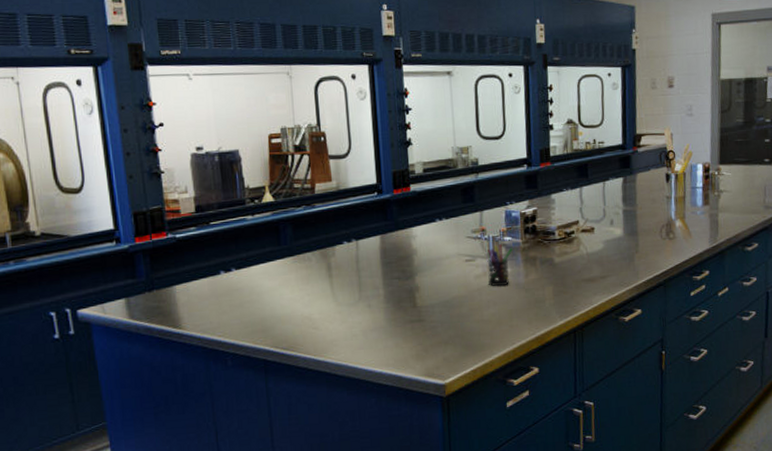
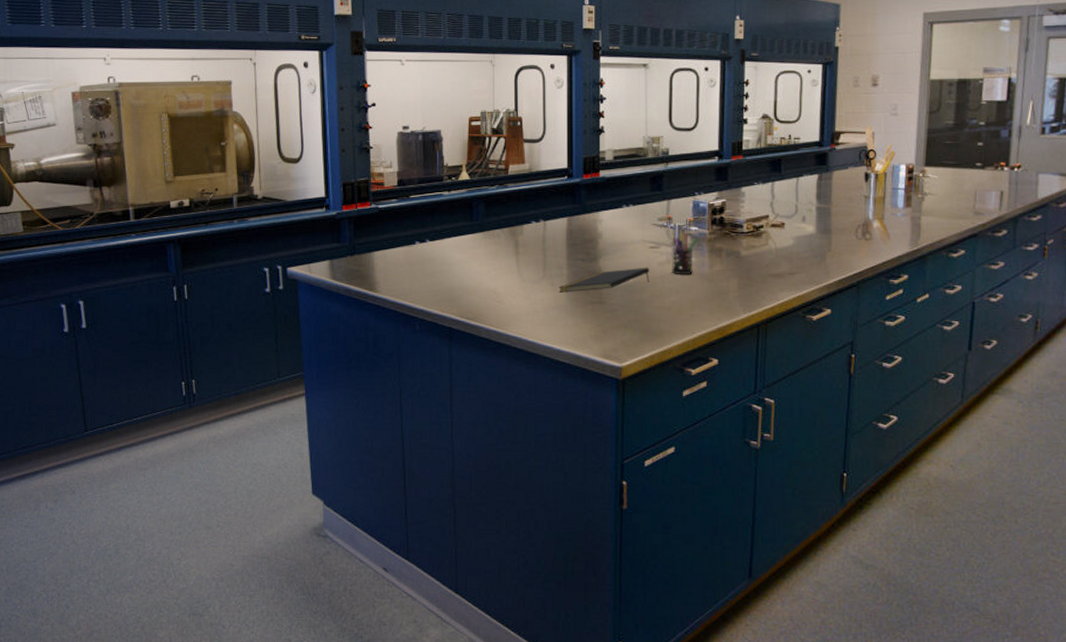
notepad: none [376,281,468,314] -> present [558,267,650,293]

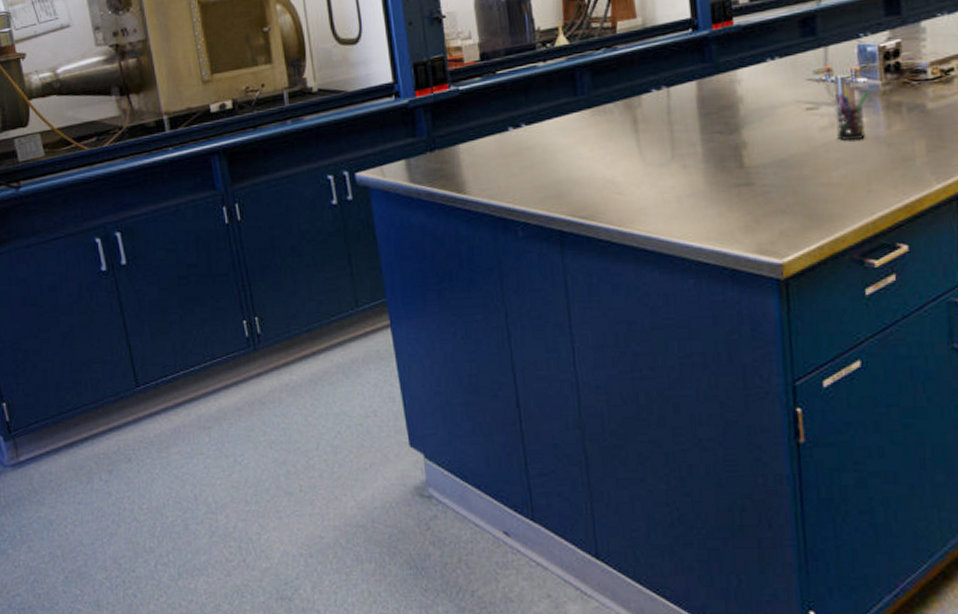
notepad: present [558,267,650,293] -> none [692,134,810,176]

